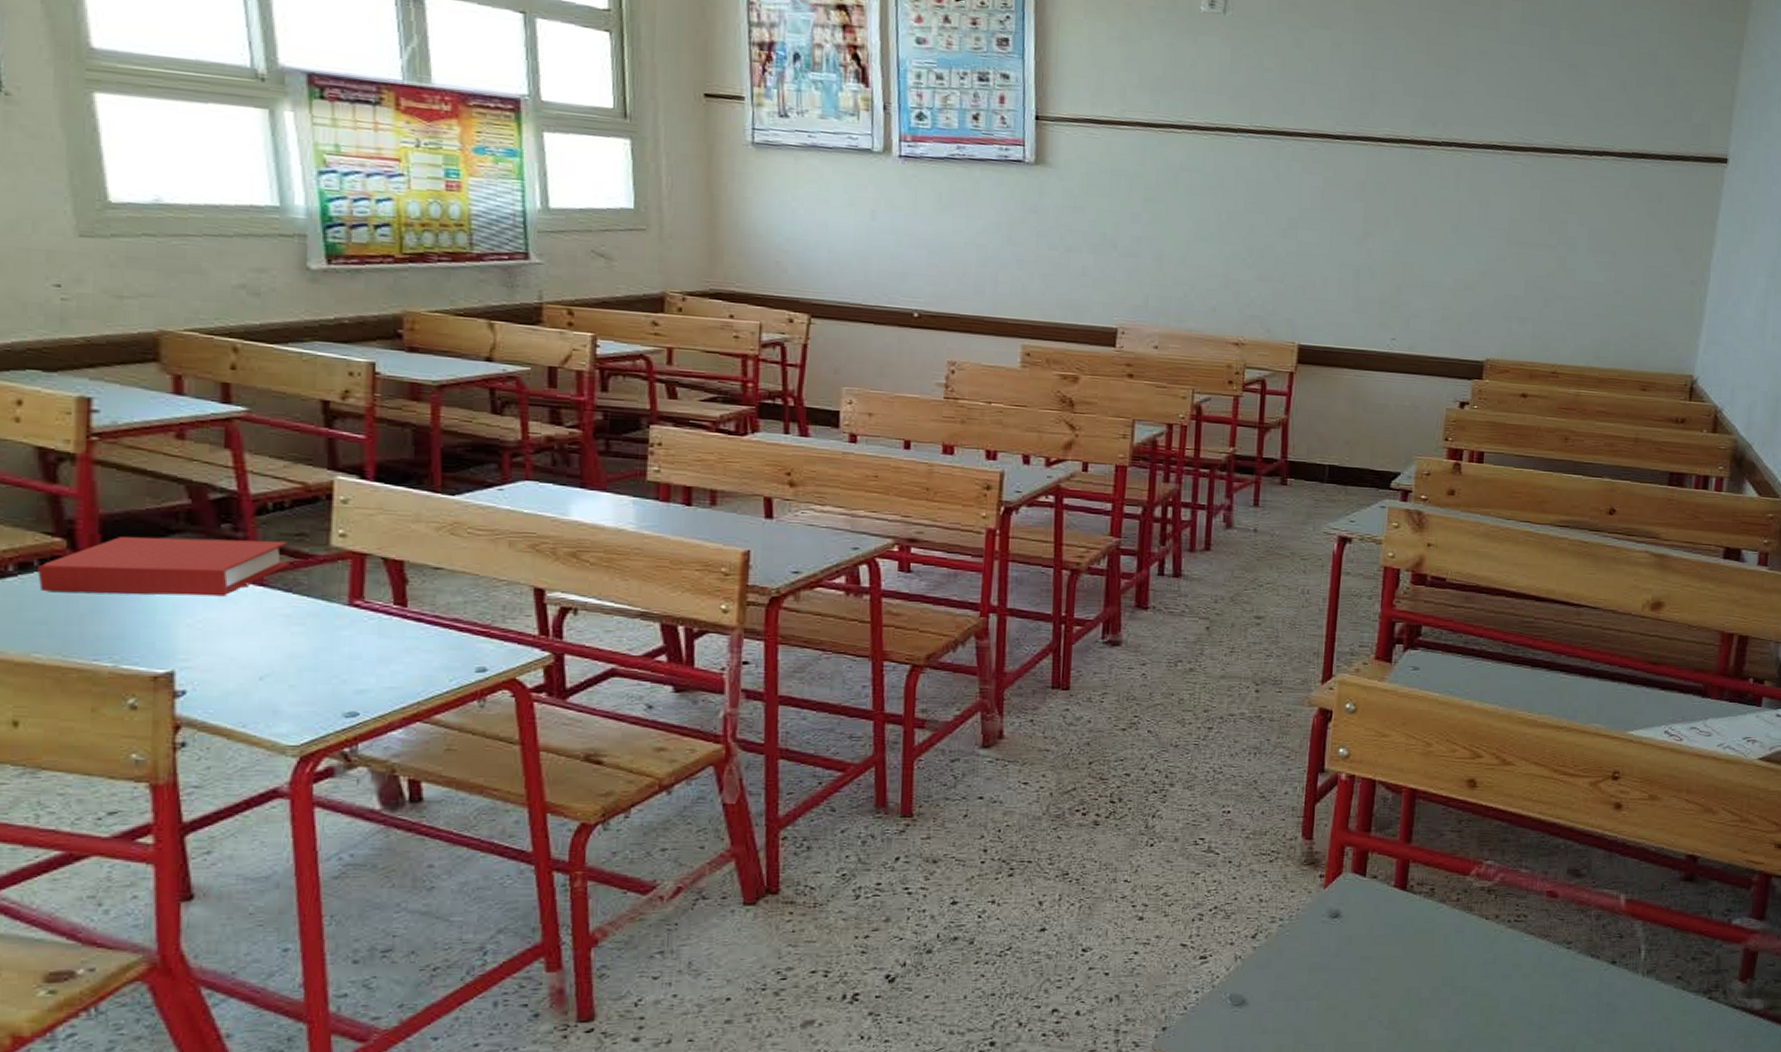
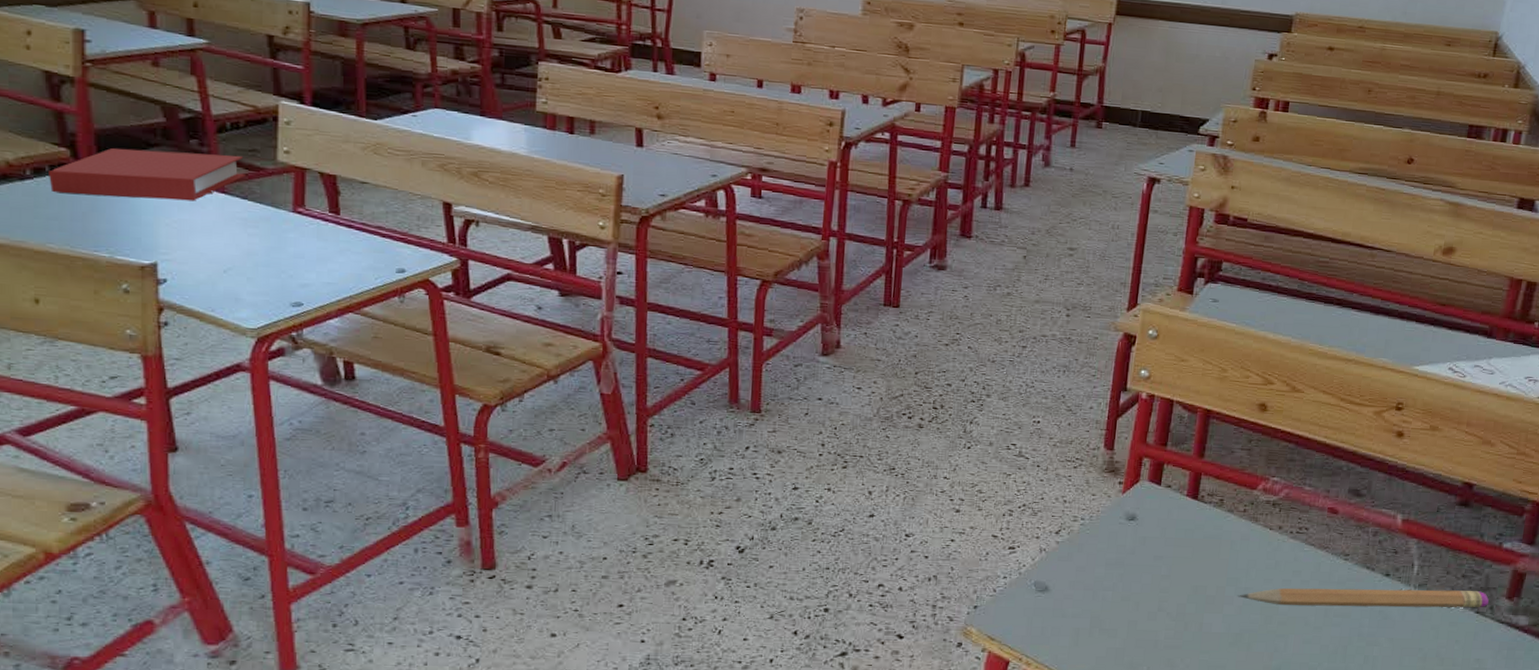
pencil: none [1454,973,1721,1004] -> present [1237,588,1489,608]

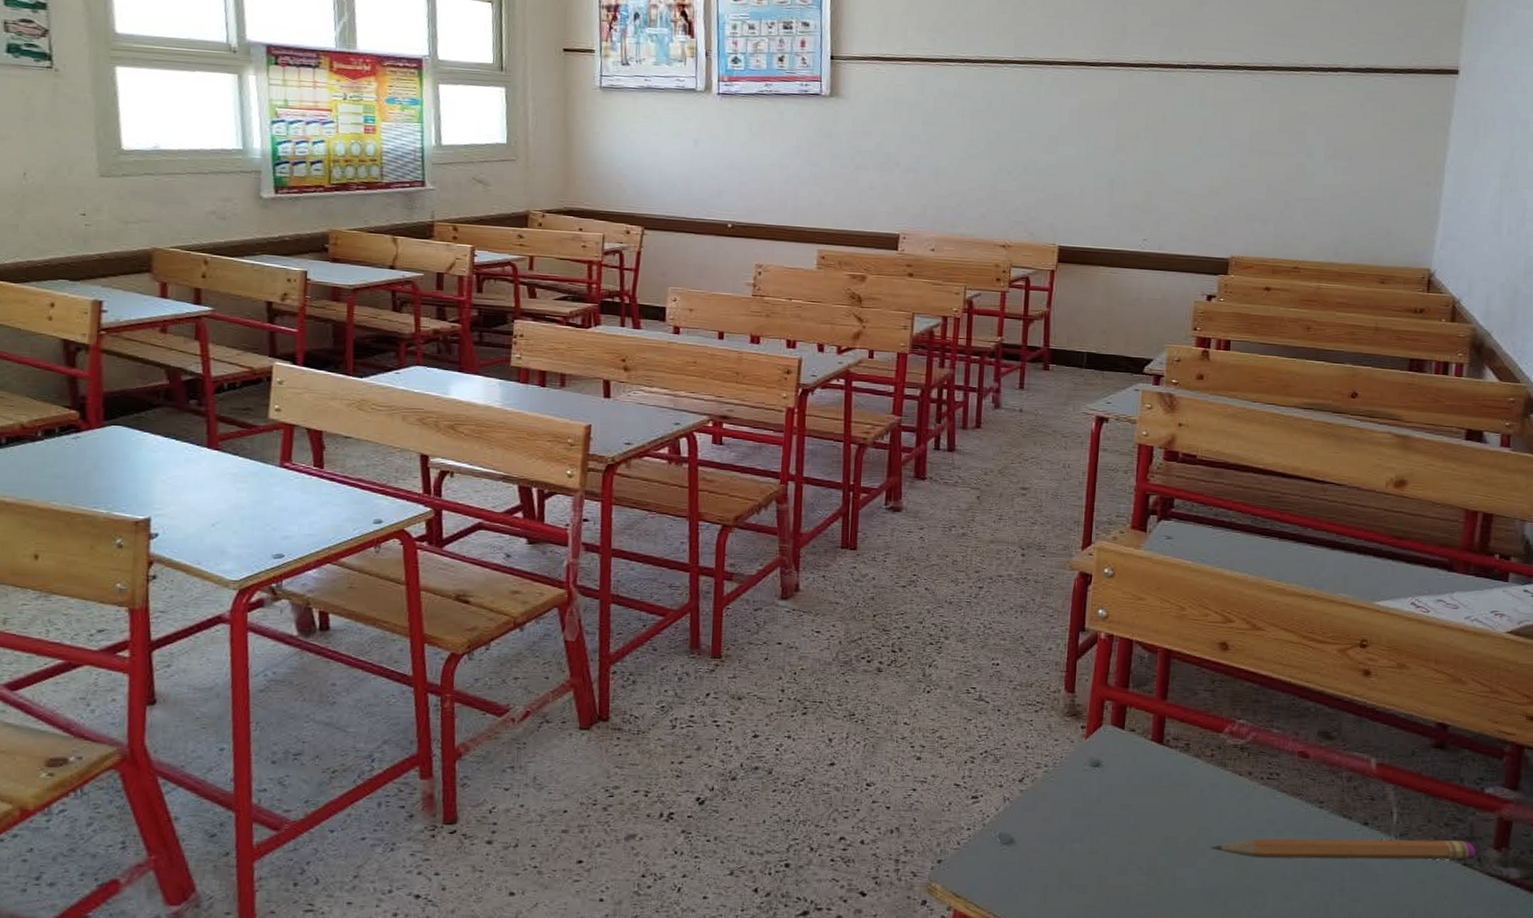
book: present [49,148,245,201] -> none [58,410,238,458]

